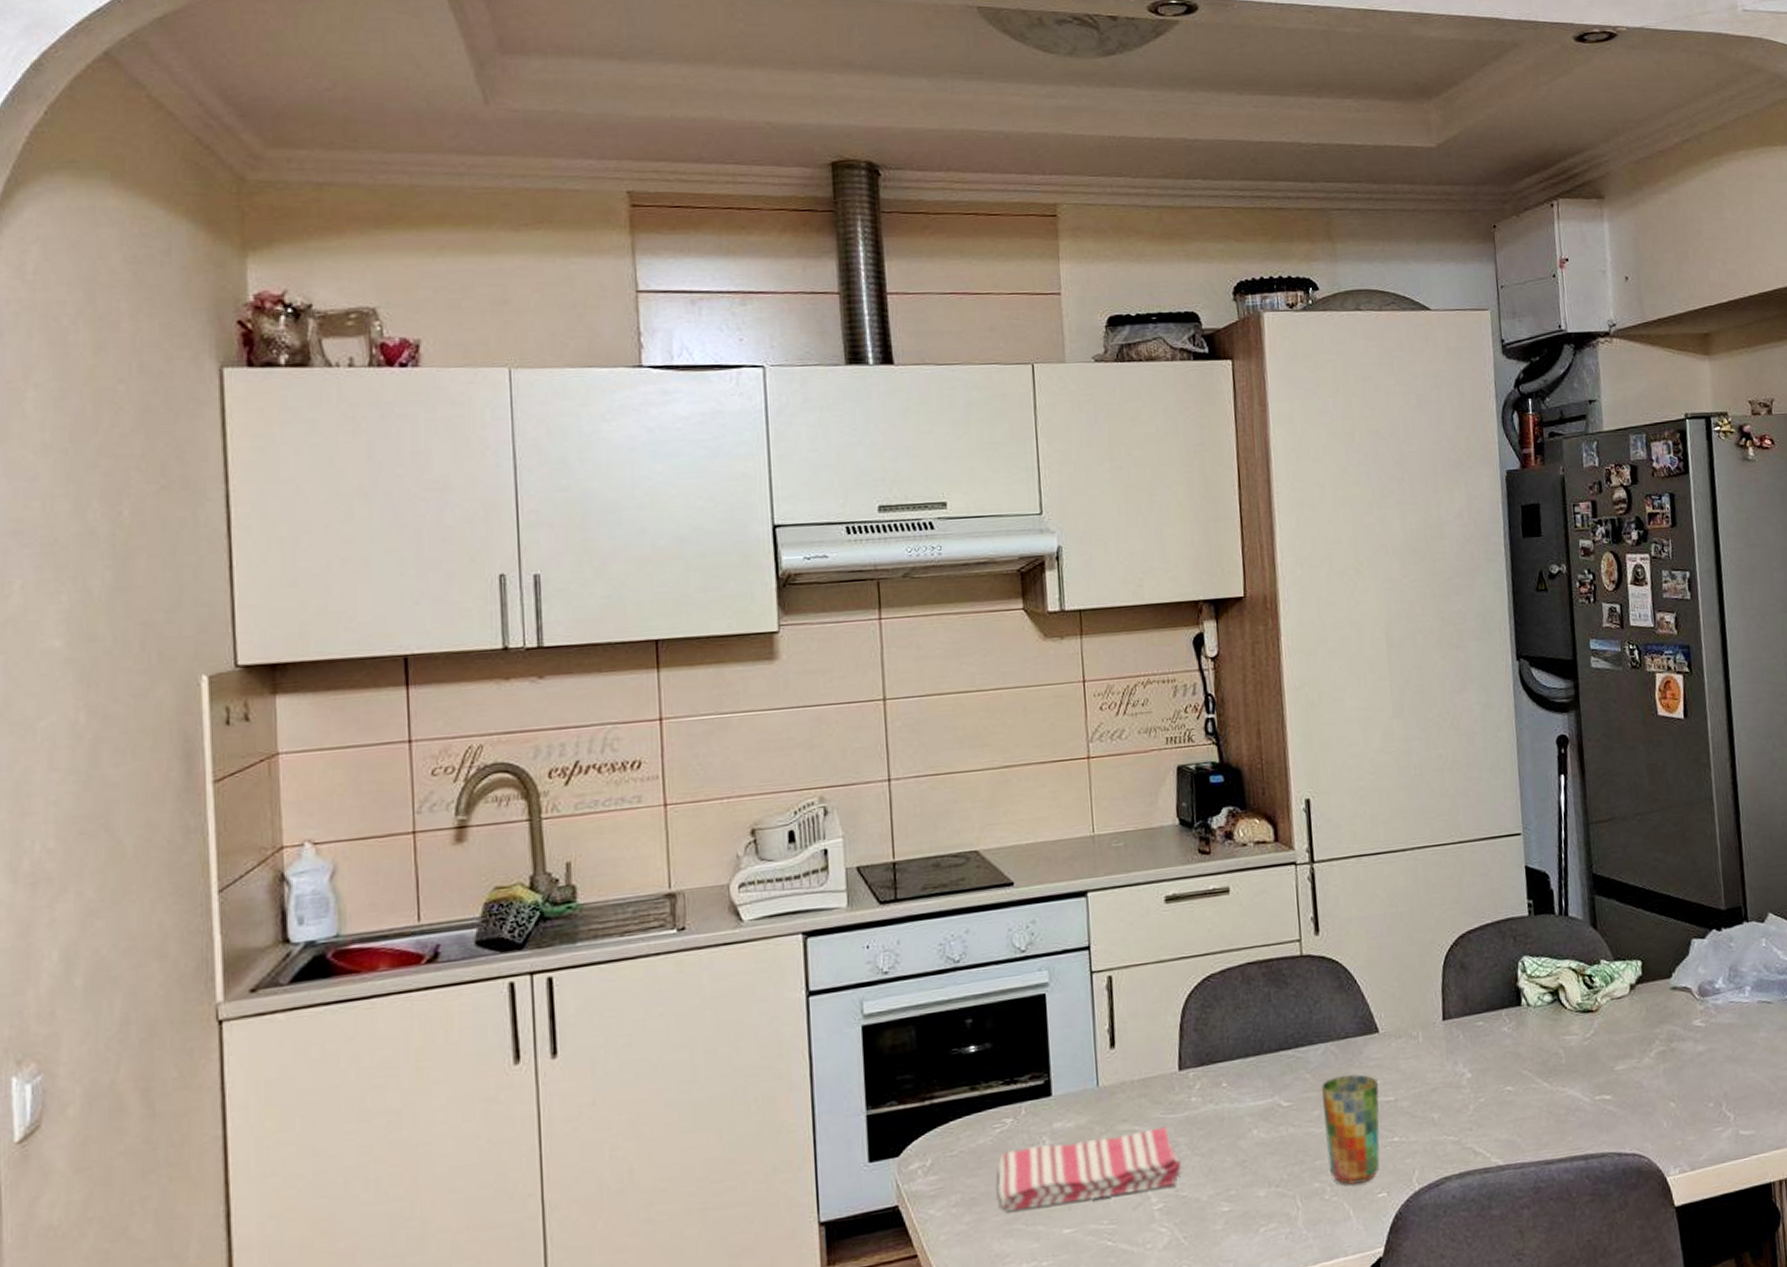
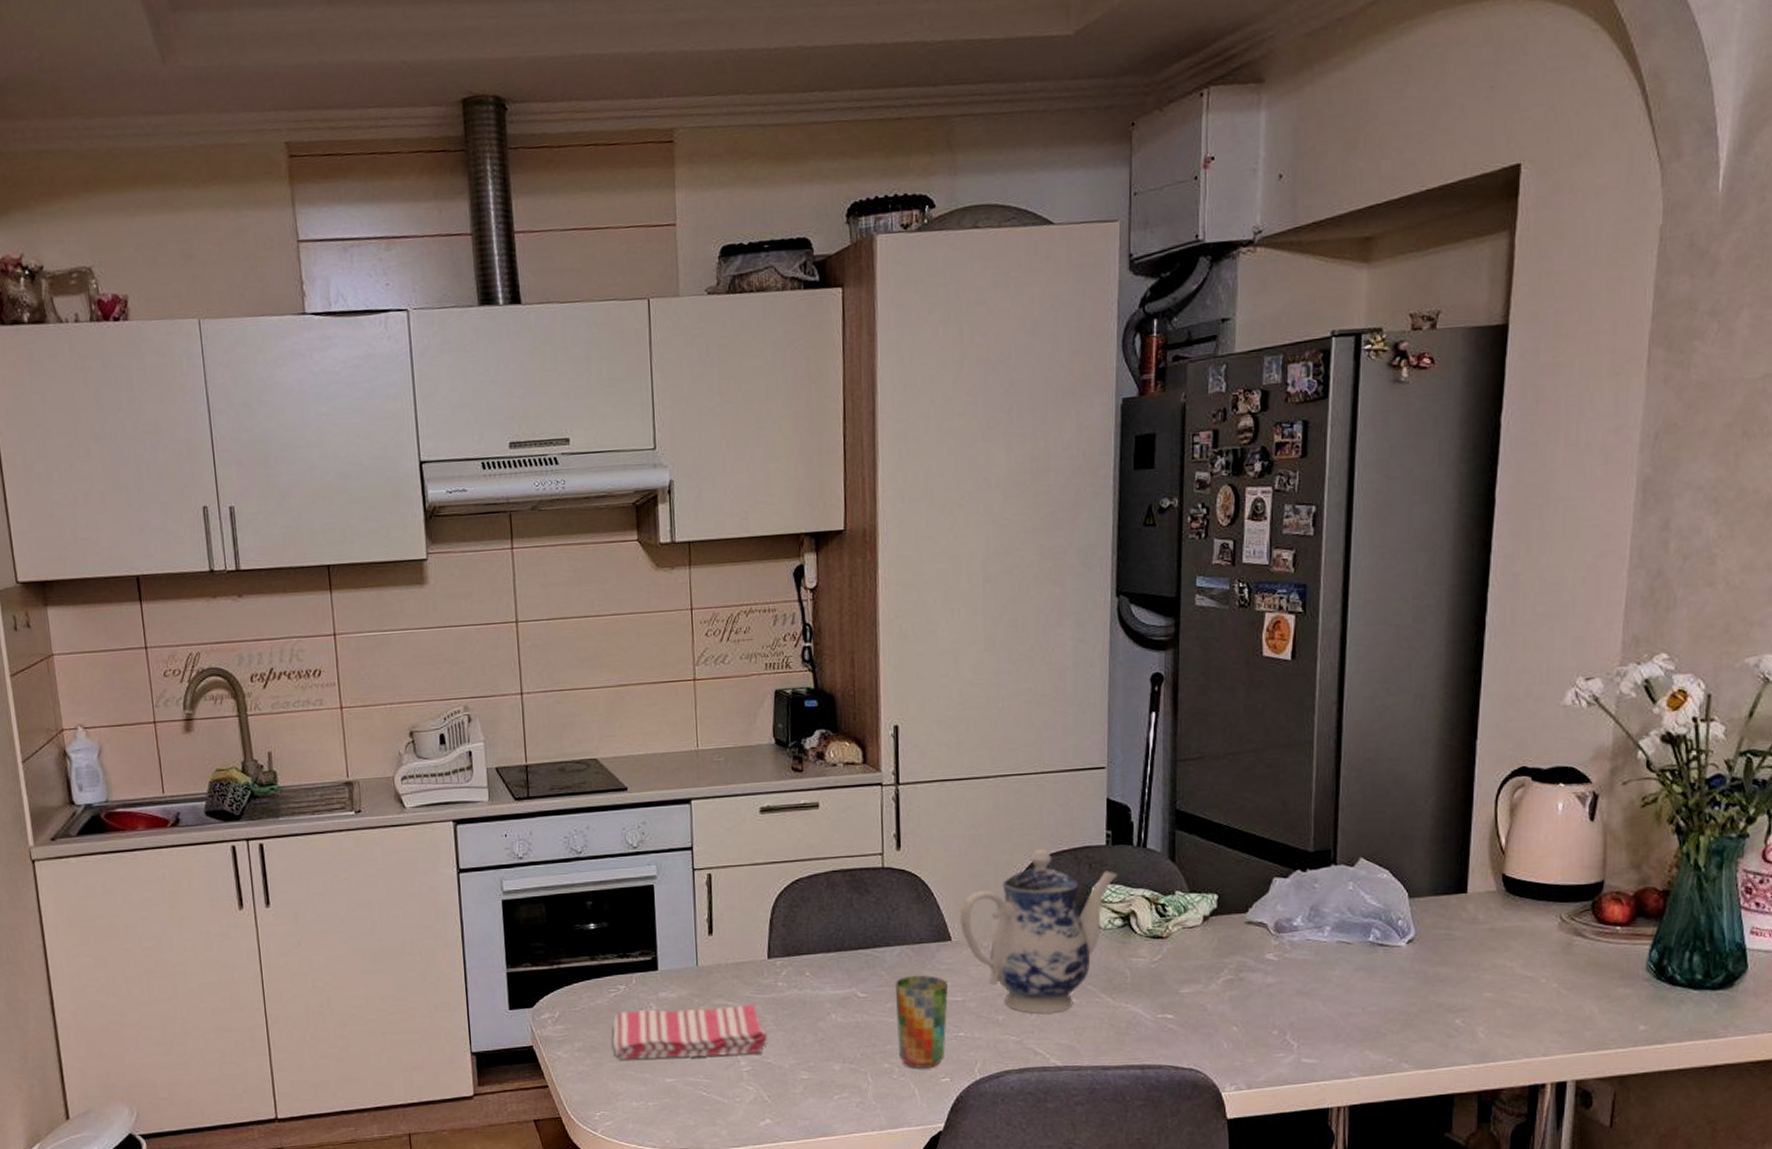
teapot: none [1385,924,1543,1108] -> present [959,849,1118,1014]

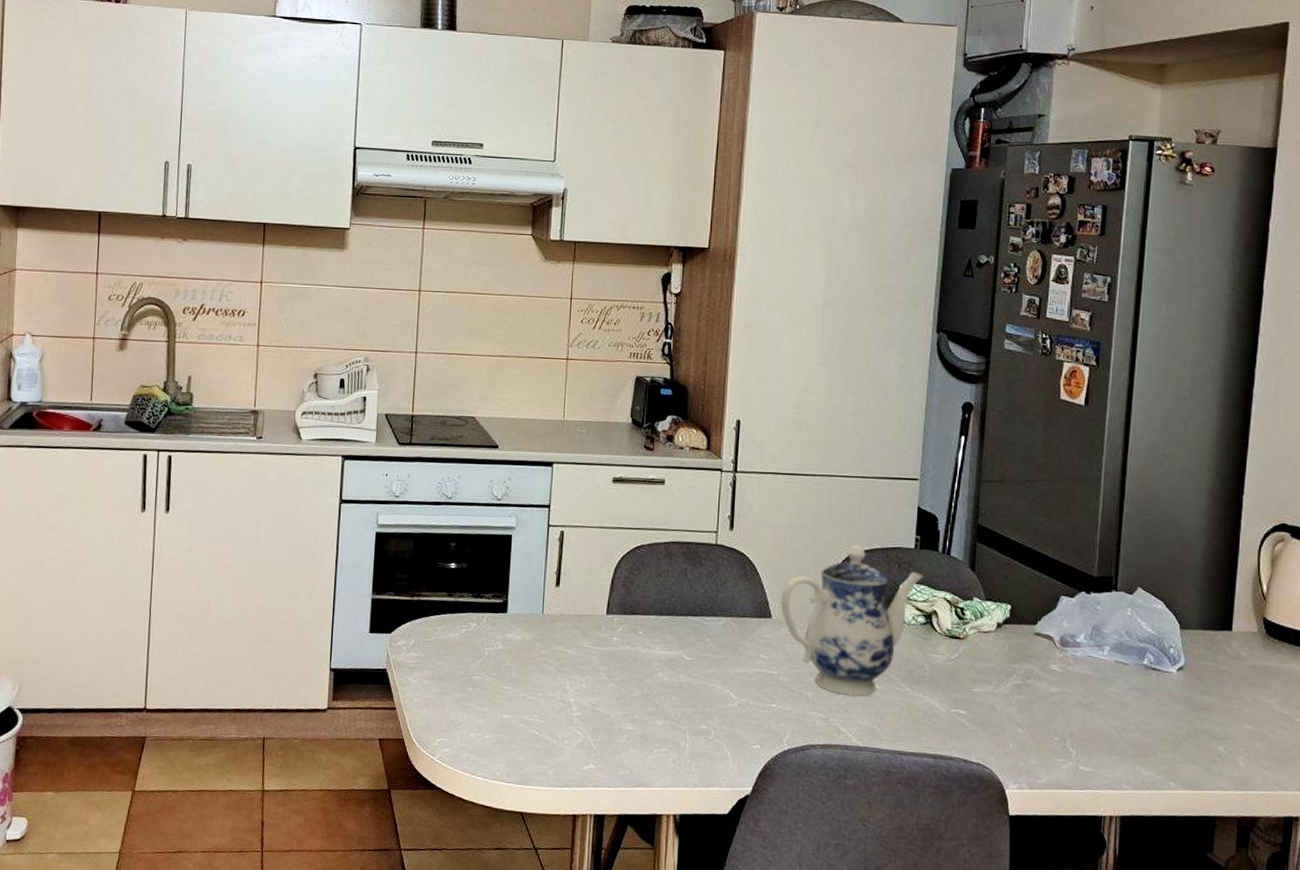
dish towel: present [613,1004,769,1060] -> none [459,647,600,701]
cup: present [894,975,949,1068] -> none [716,645,766,734]

